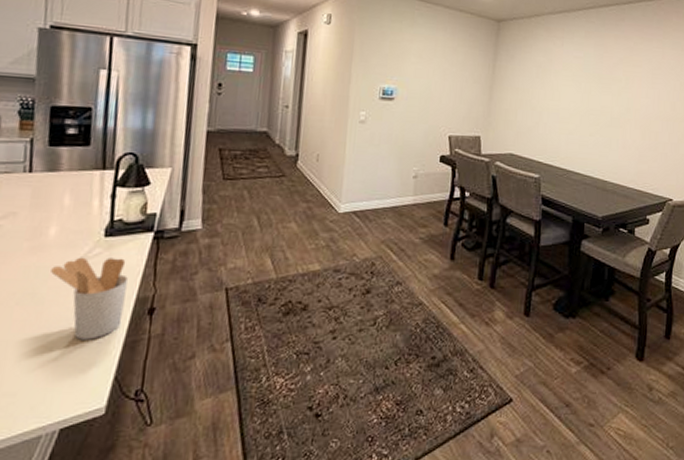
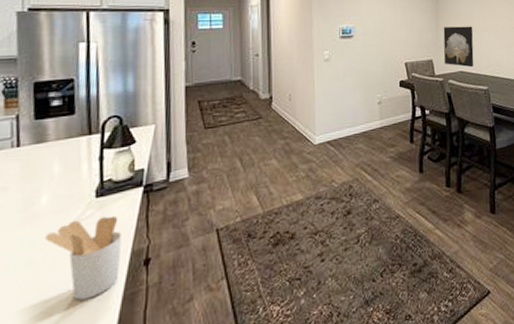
wall art: none [493,101,531,151] -> present [443,26,474,68]

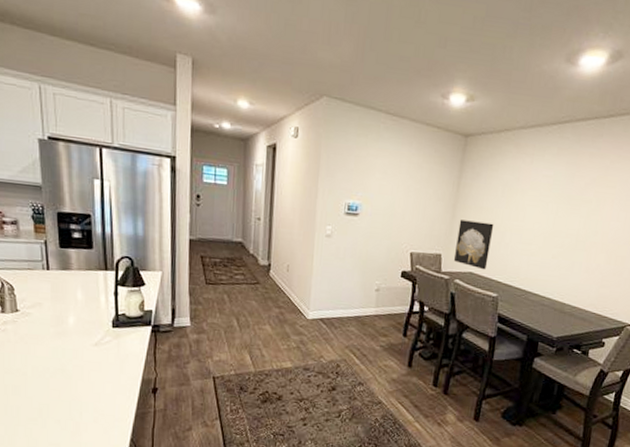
utensil holder: present [45,215,121,301] -> none [74,343,134,409]

